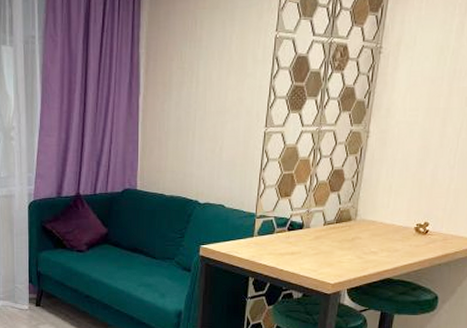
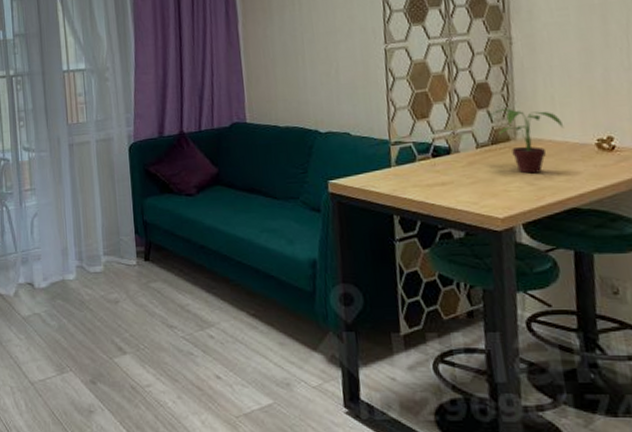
potted plant: none [337,193,394,249] -> present [487,108,565,174]

